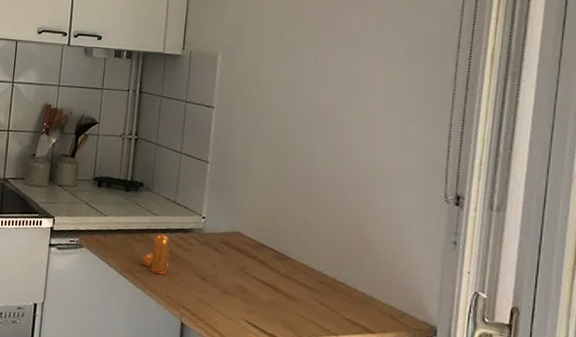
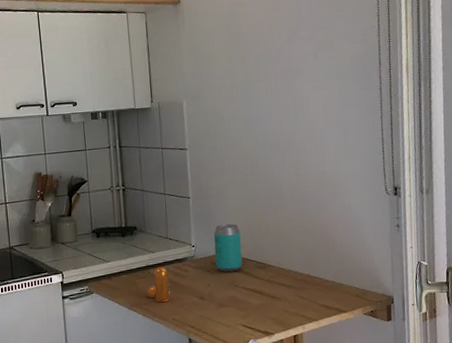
beverage can: none [225,199,261,257] -> present [213,223,242,273]

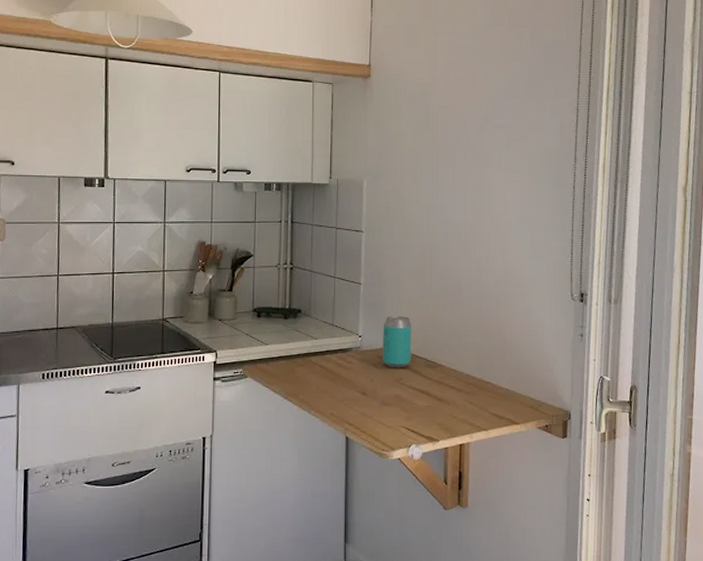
pepper shaker: present [147,266,170,302] -> none [305,355,331,393]

